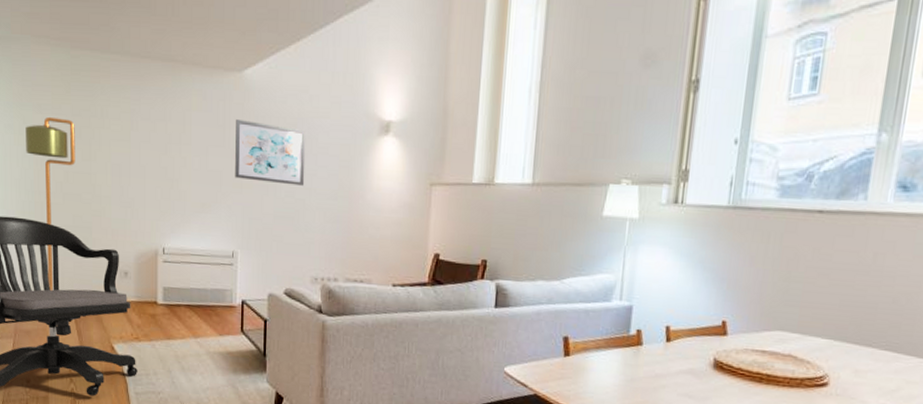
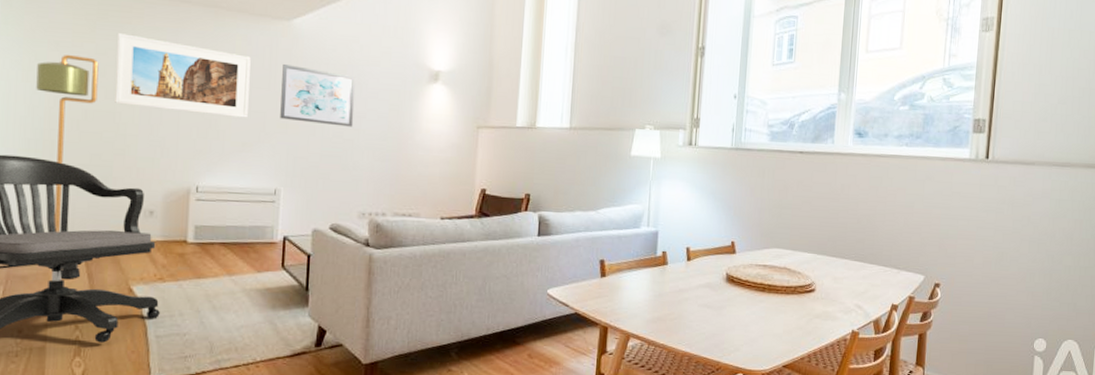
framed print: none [89,93,206,178] -> present [115,33,251,118]

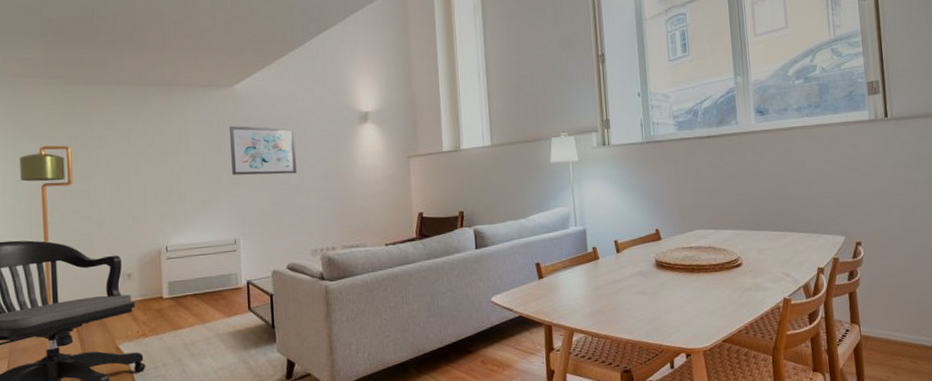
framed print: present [115,33,251,118] -> none [86,120,204,183]

